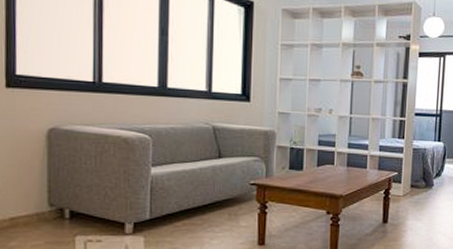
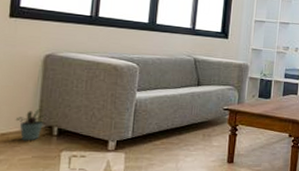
potted plant: none [23,189,56,225] -> present [15,109,47,141]

